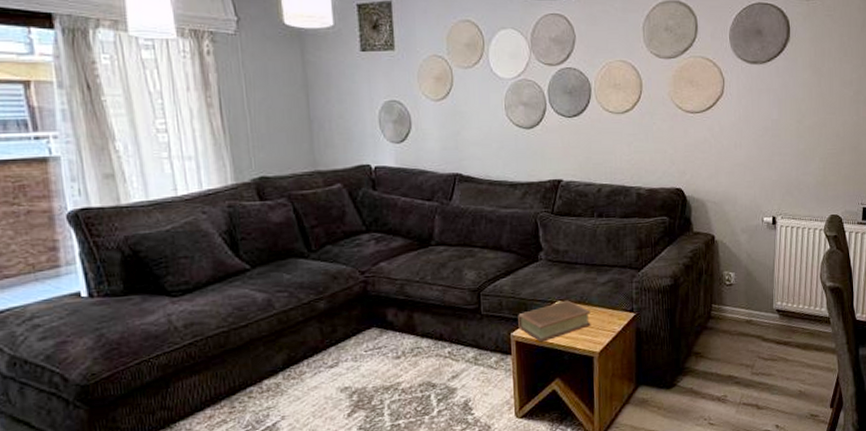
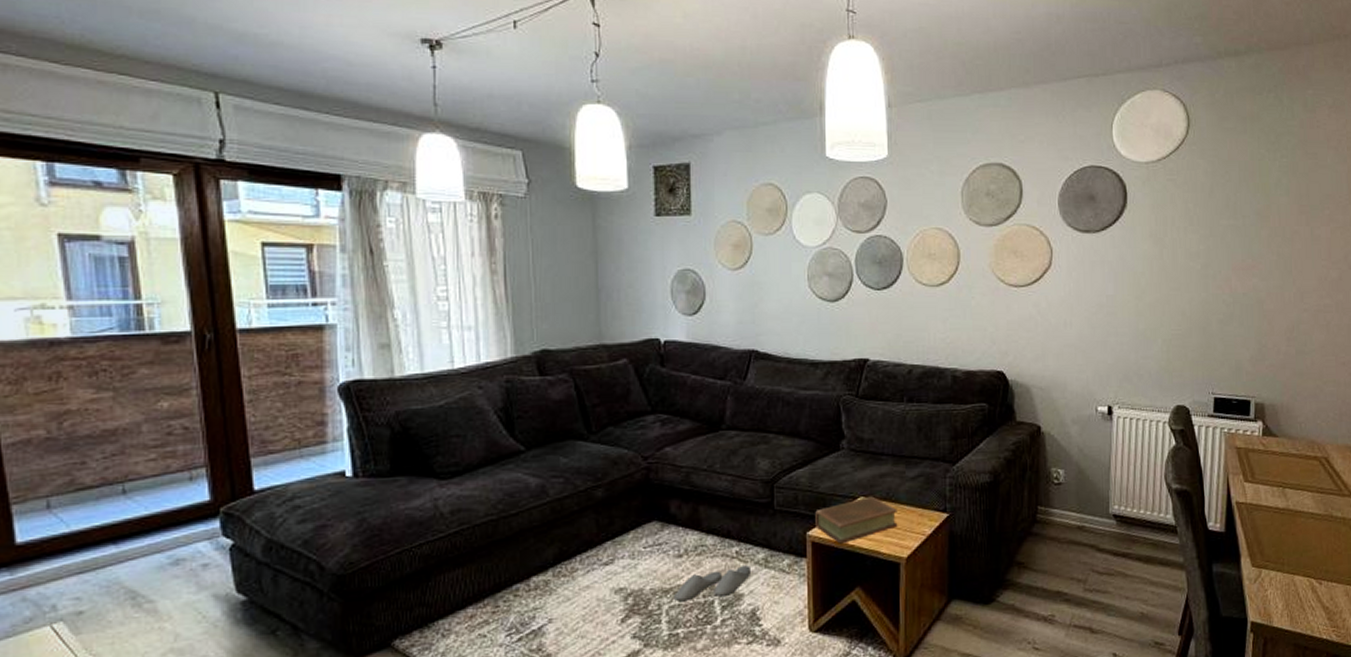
slippers: none [395,363,462,397] -> present [674,566,750,602]

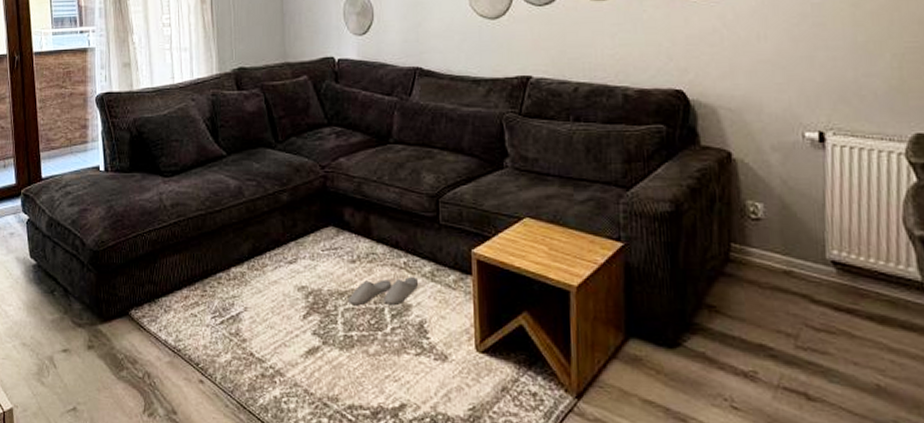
book: present [815,496,898,544] -> none [480,218,567,265]

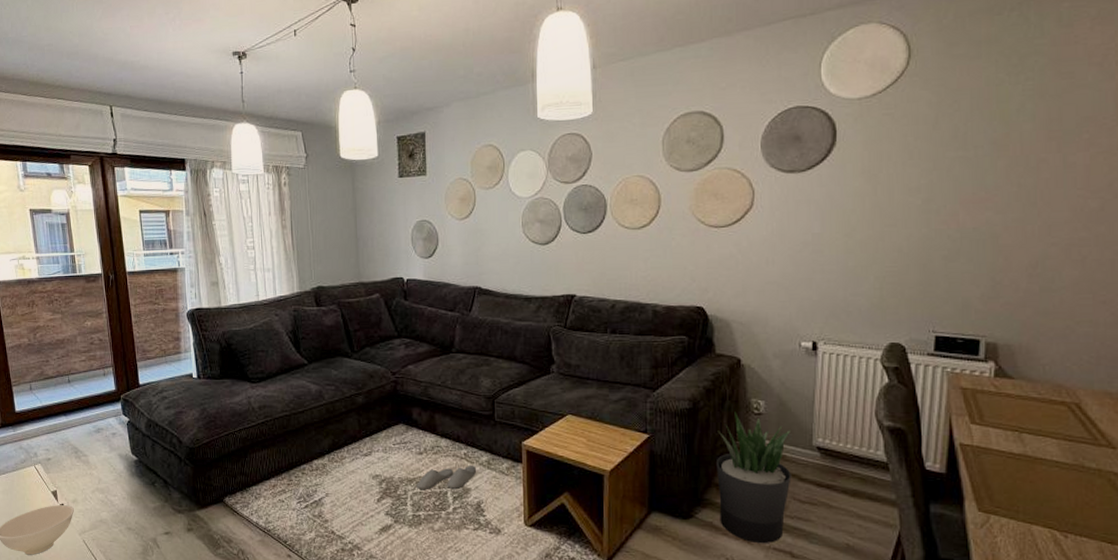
planter: none [706,216,802,381] -> present [715,411,791,543]

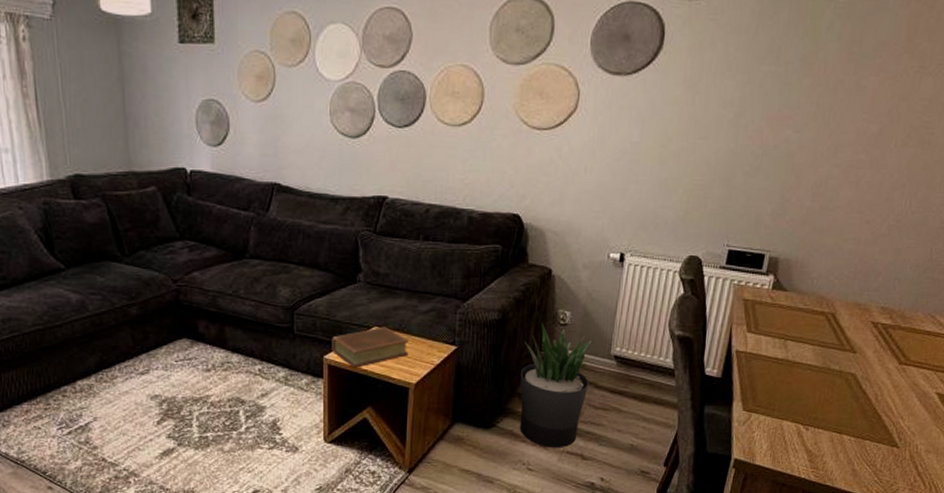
slippers: present [417,466,476,490] -> none [204,382,272,410]
book: none [529,415,602,454] -> present [332,327,409,368]

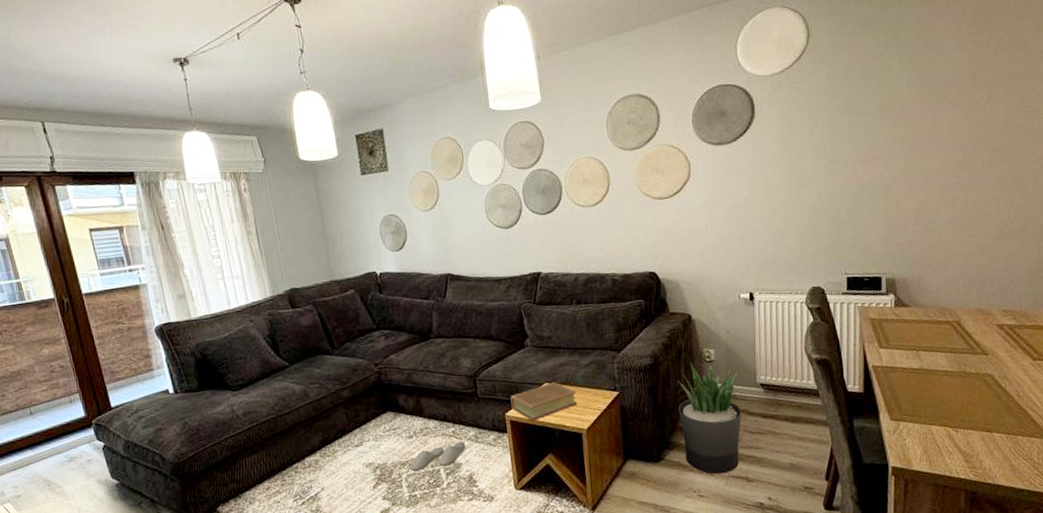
slippers: none [204,382,272,410] -> present [410,441,465,471]

